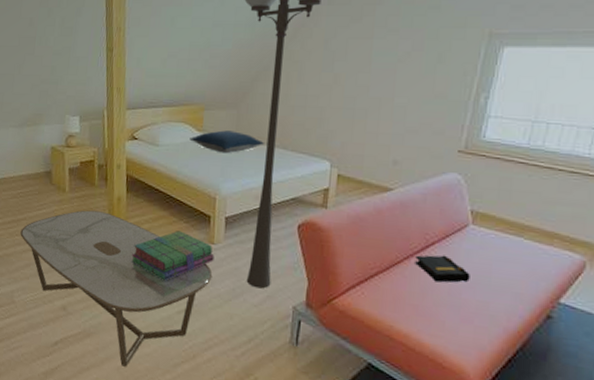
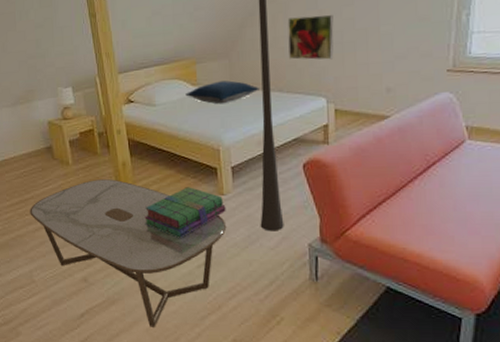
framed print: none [298,78,348,124] -> present [287,14,334,60]
book: present [415,255,470,283] -> none [419,173,473,200]

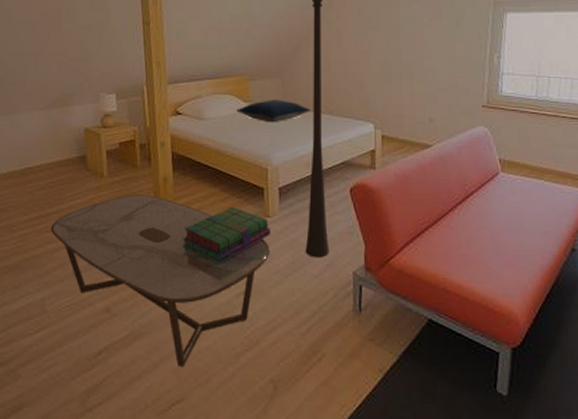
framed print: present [287,14,334,60] -> none [340,45,383,88]

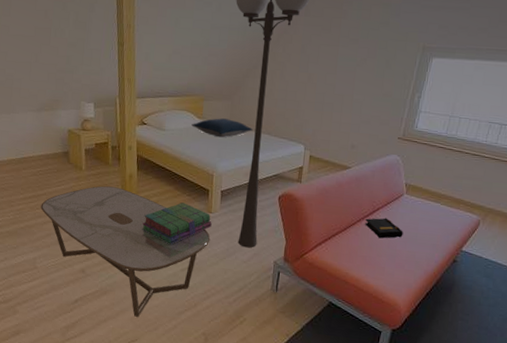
book: none [458,203,506,230] -> present [365,218,403,239]

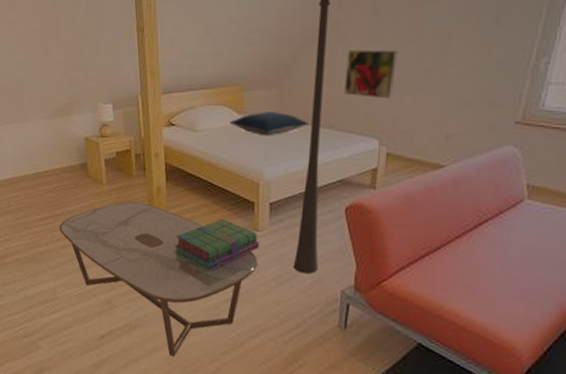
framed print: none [280,76,319,115] -> present [344,49,398,99]
book: present [365,218,403,239] -> none [467,232,524,260]

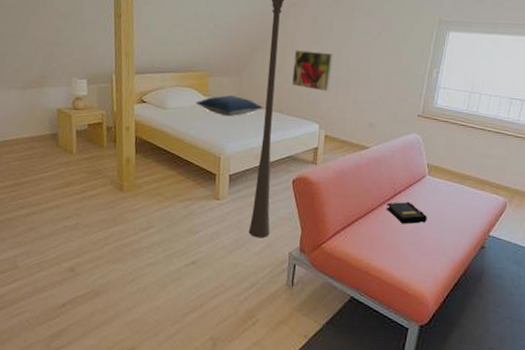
coffee table: present [59,202,258,357] -> none [24,171,218,322]
stack of books: present [174,219,260,272] -> none [140,188,220,237]
book: none [467,232,524,260] -> present [386,201,427,224]

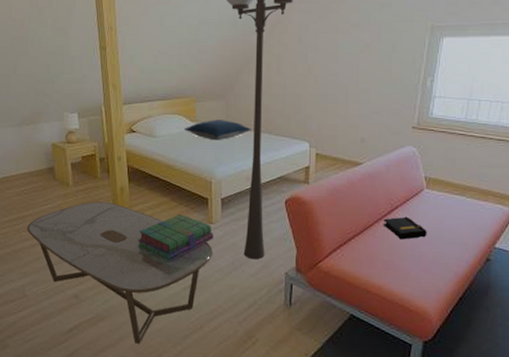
coffee table: none [24,171,218,322] -> present [27,202,213,344]
stack of books: none [140,188,220,237] -> present [137,214,214,262]
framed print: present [292,50,333,92] -> none [280,69,320,109]

